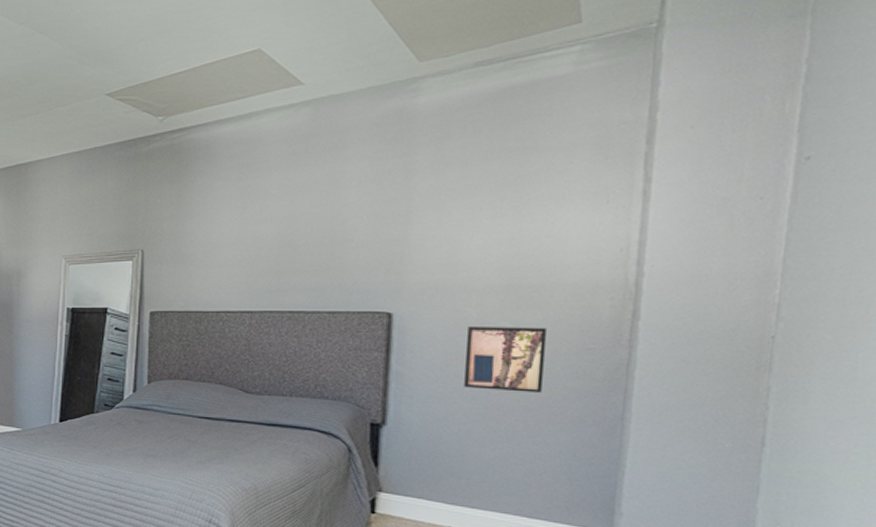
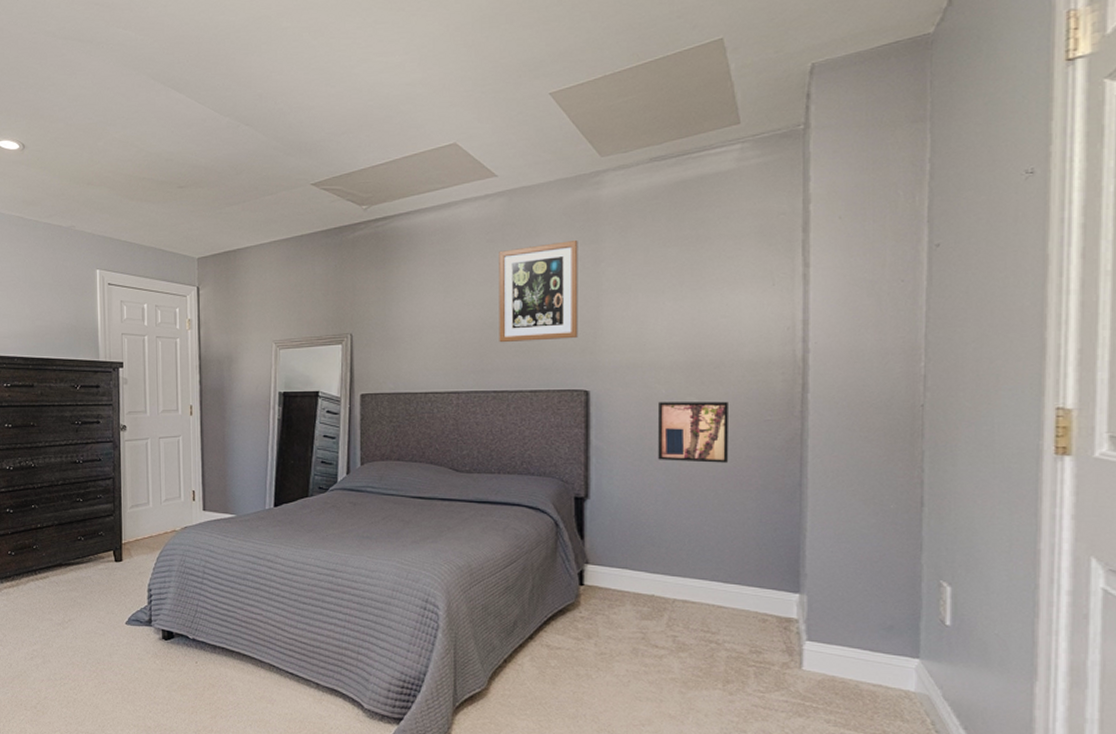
wall art: none [297,152,389,261] -> present [499,239,578,343]

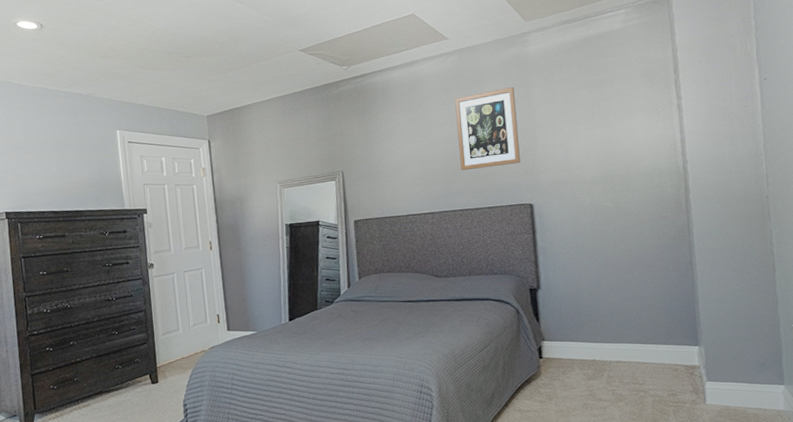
wall art: present [658,401,728,463] -> none [585,204,639,254]

